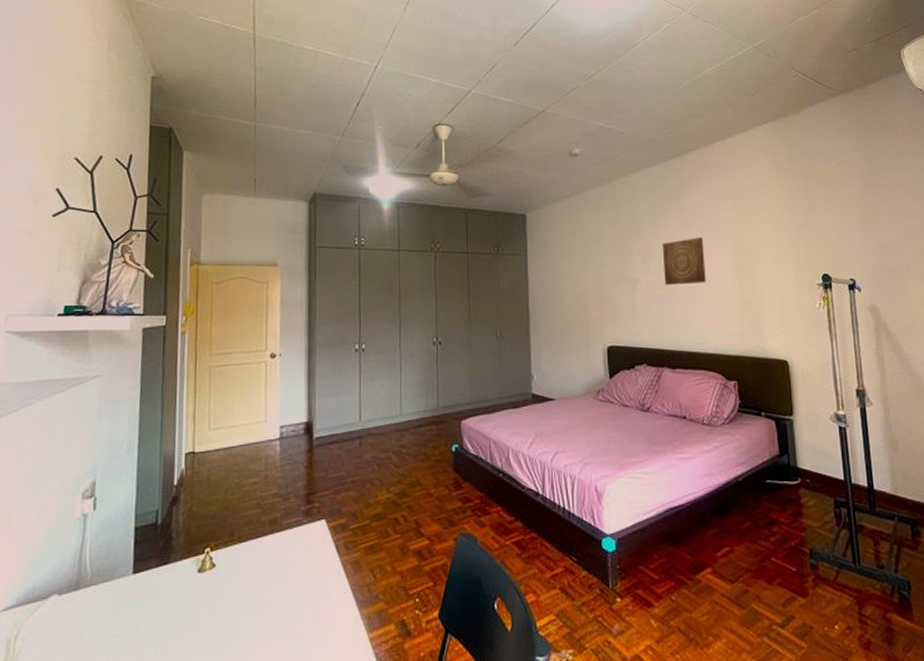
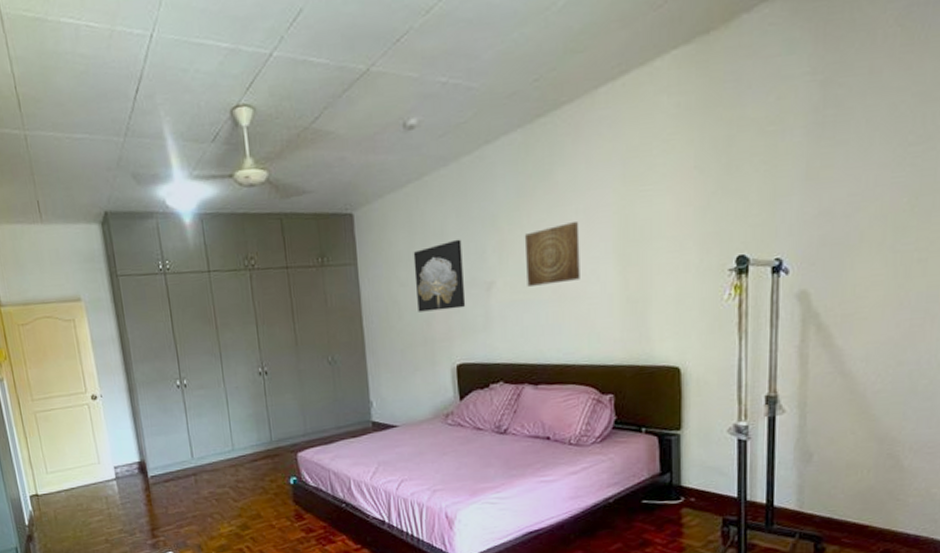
wall art: none [573,242,616,299] -> present [413,239,466,312]

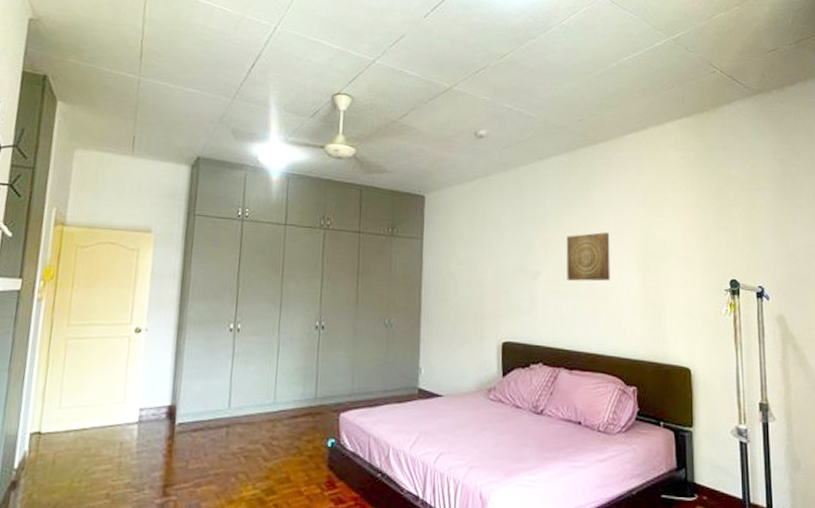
wall art: present [413,239,466,312] -> none [472,231,515,291]

